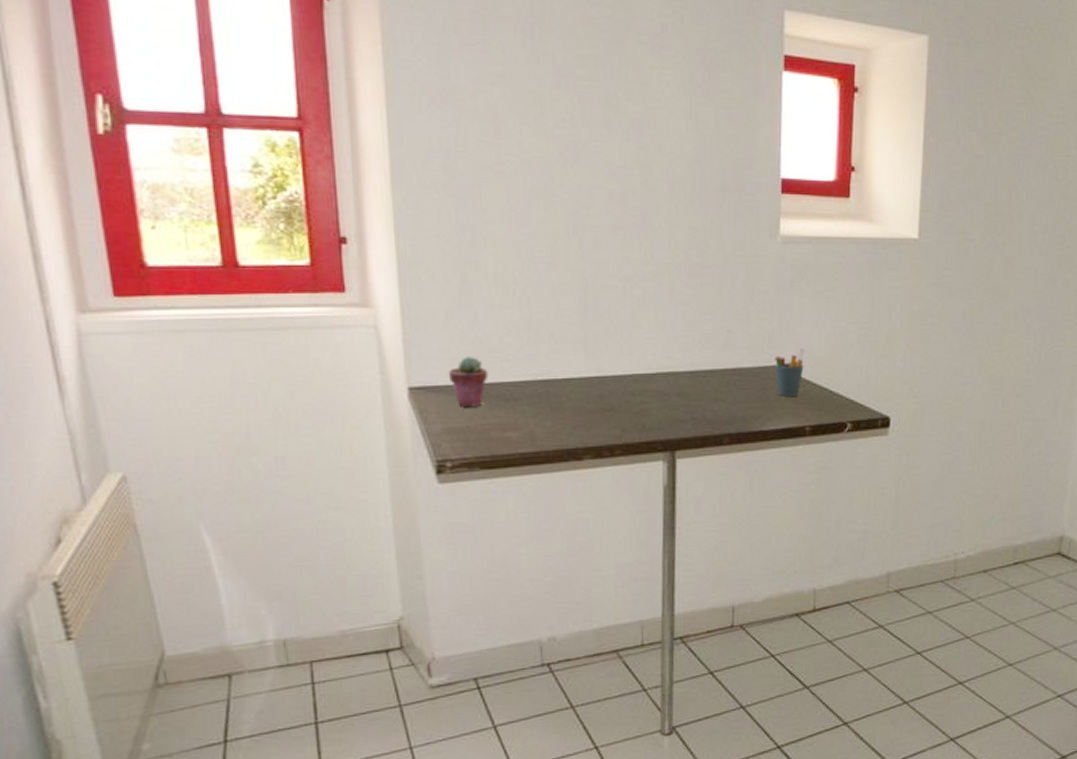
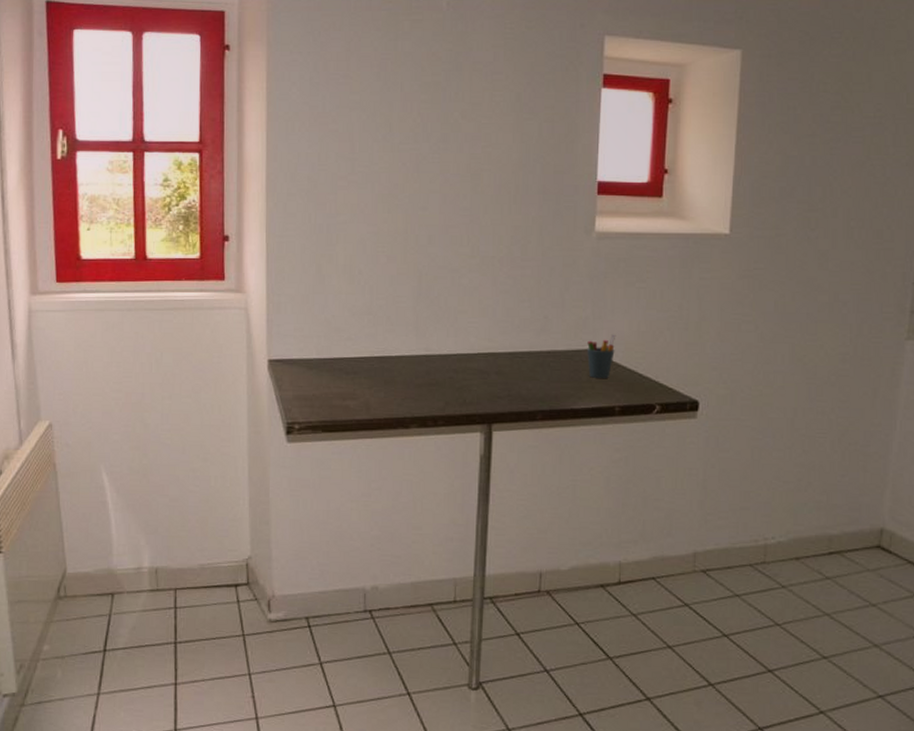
potted succulent: present [448,357,489,406] -> none [301,335,334,377]

